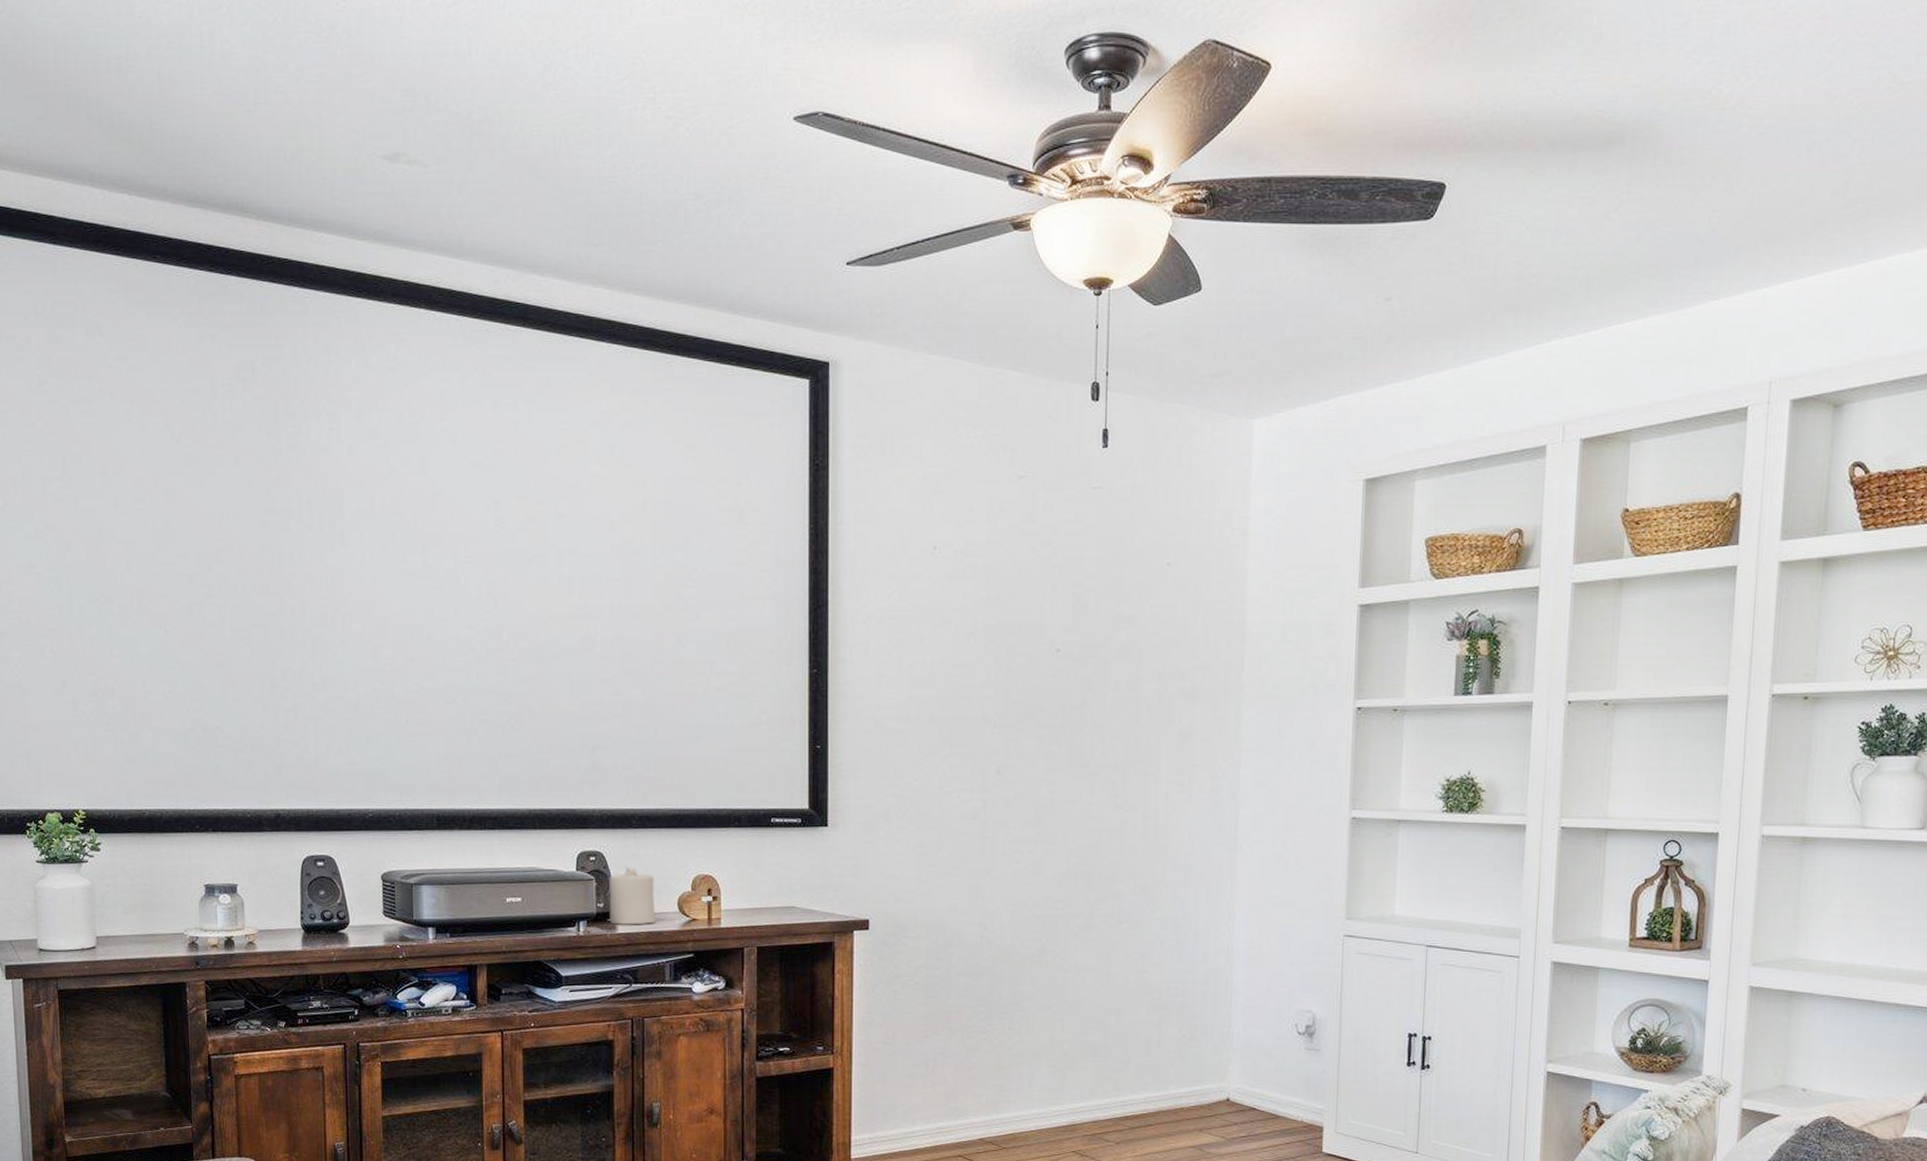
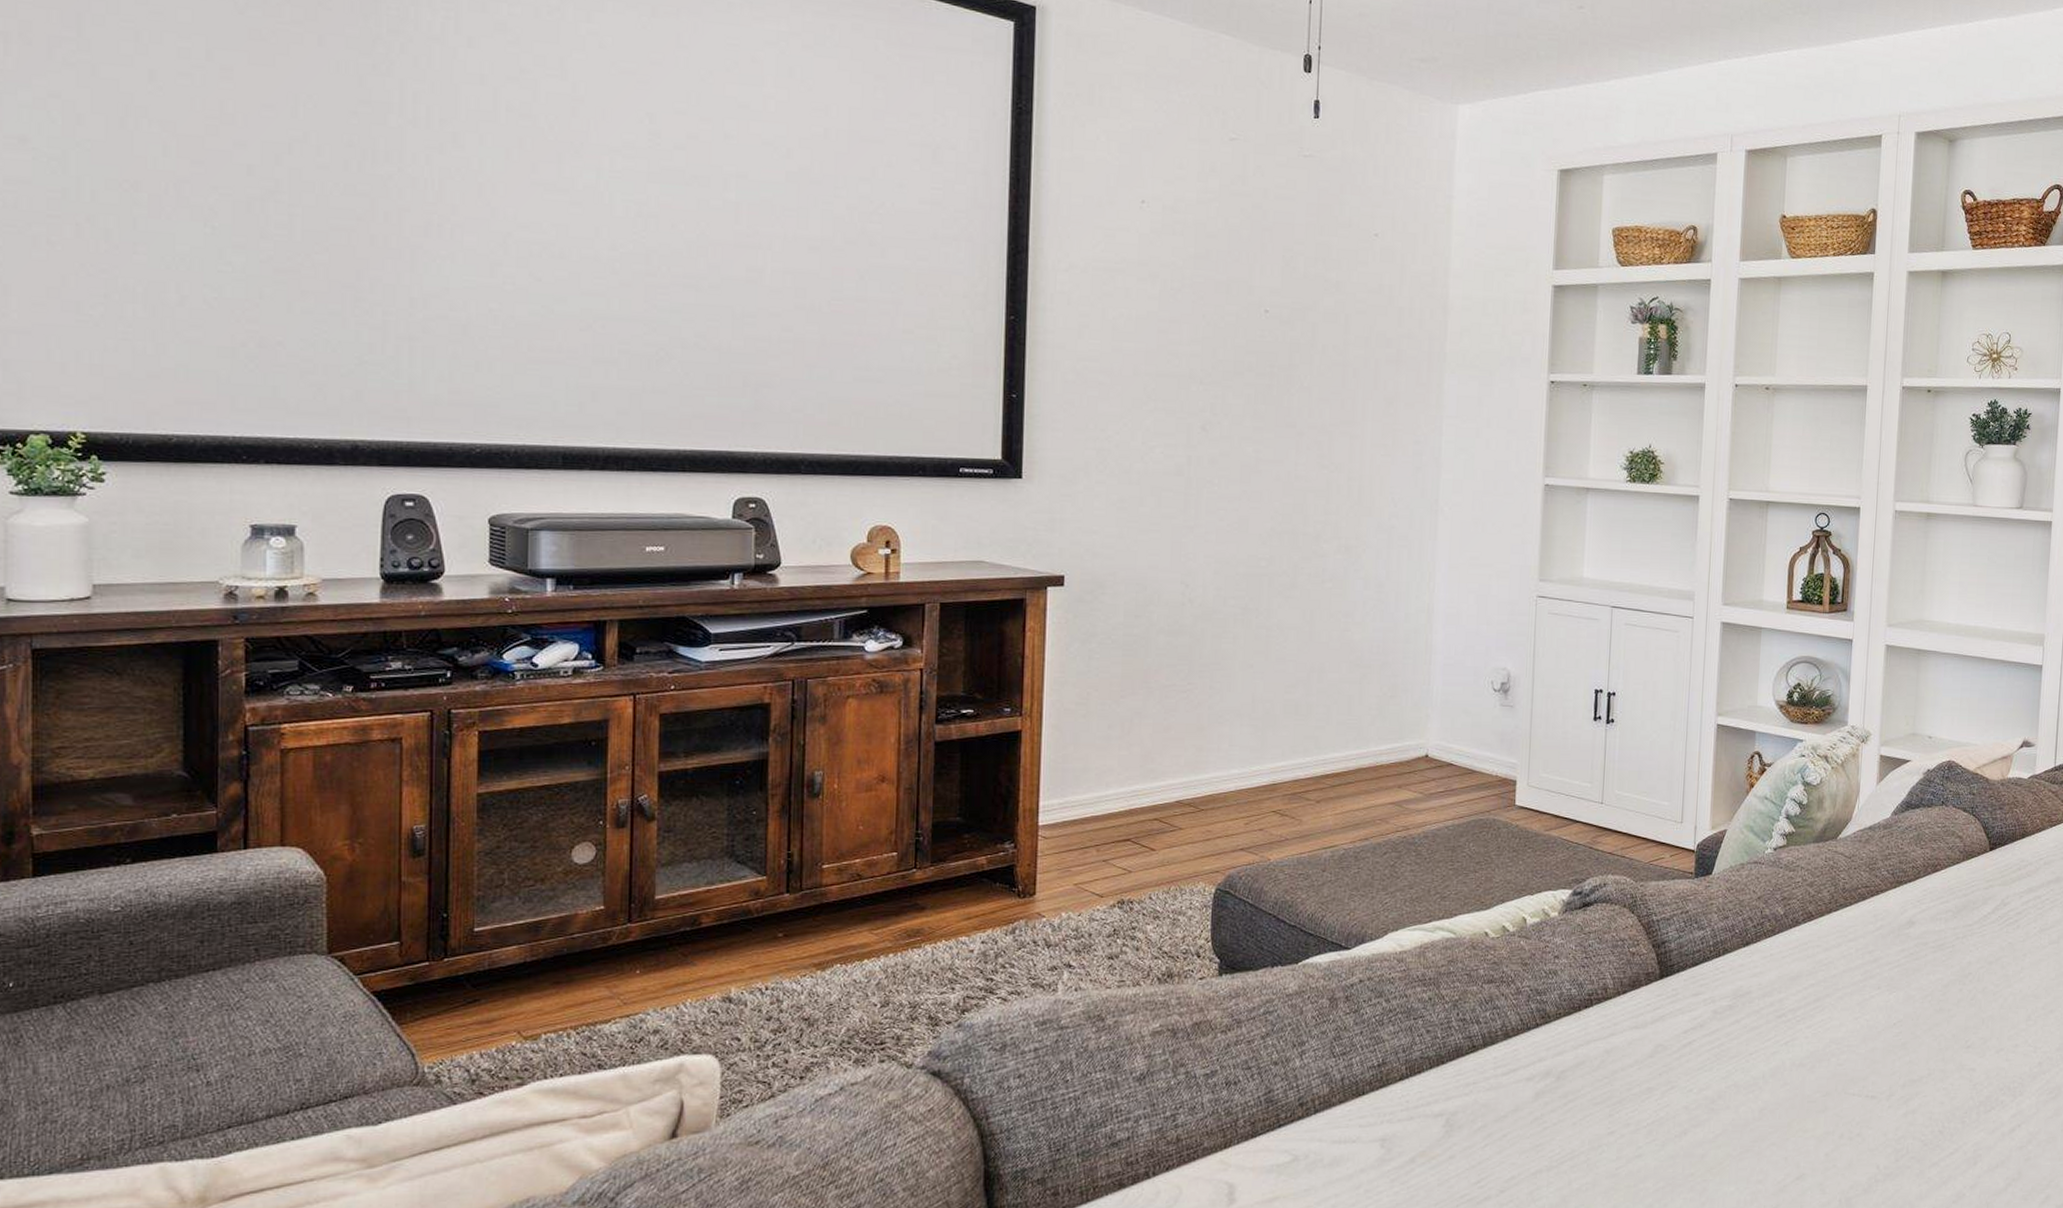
candle: present [609,866,655,925] -> none [770,515,825,579]

